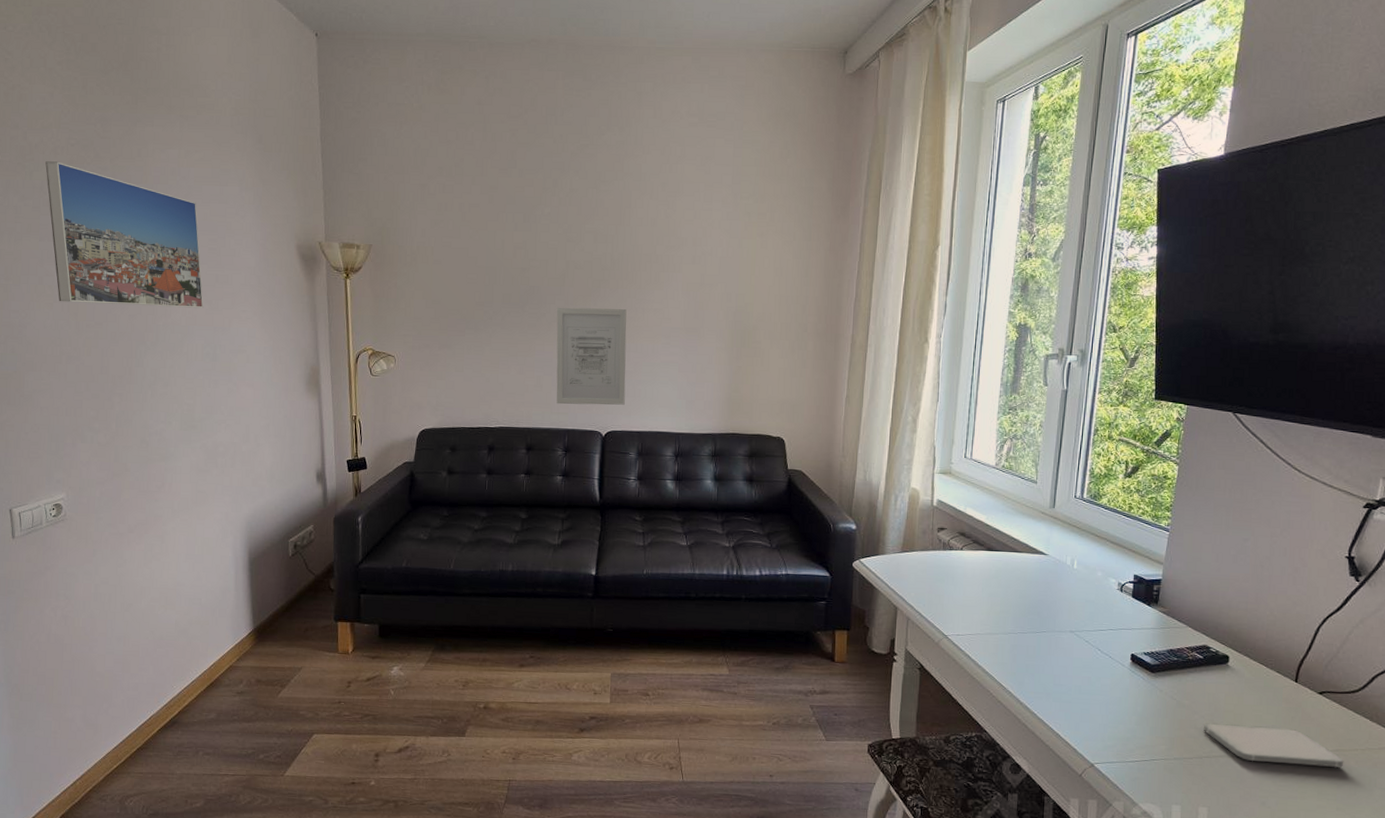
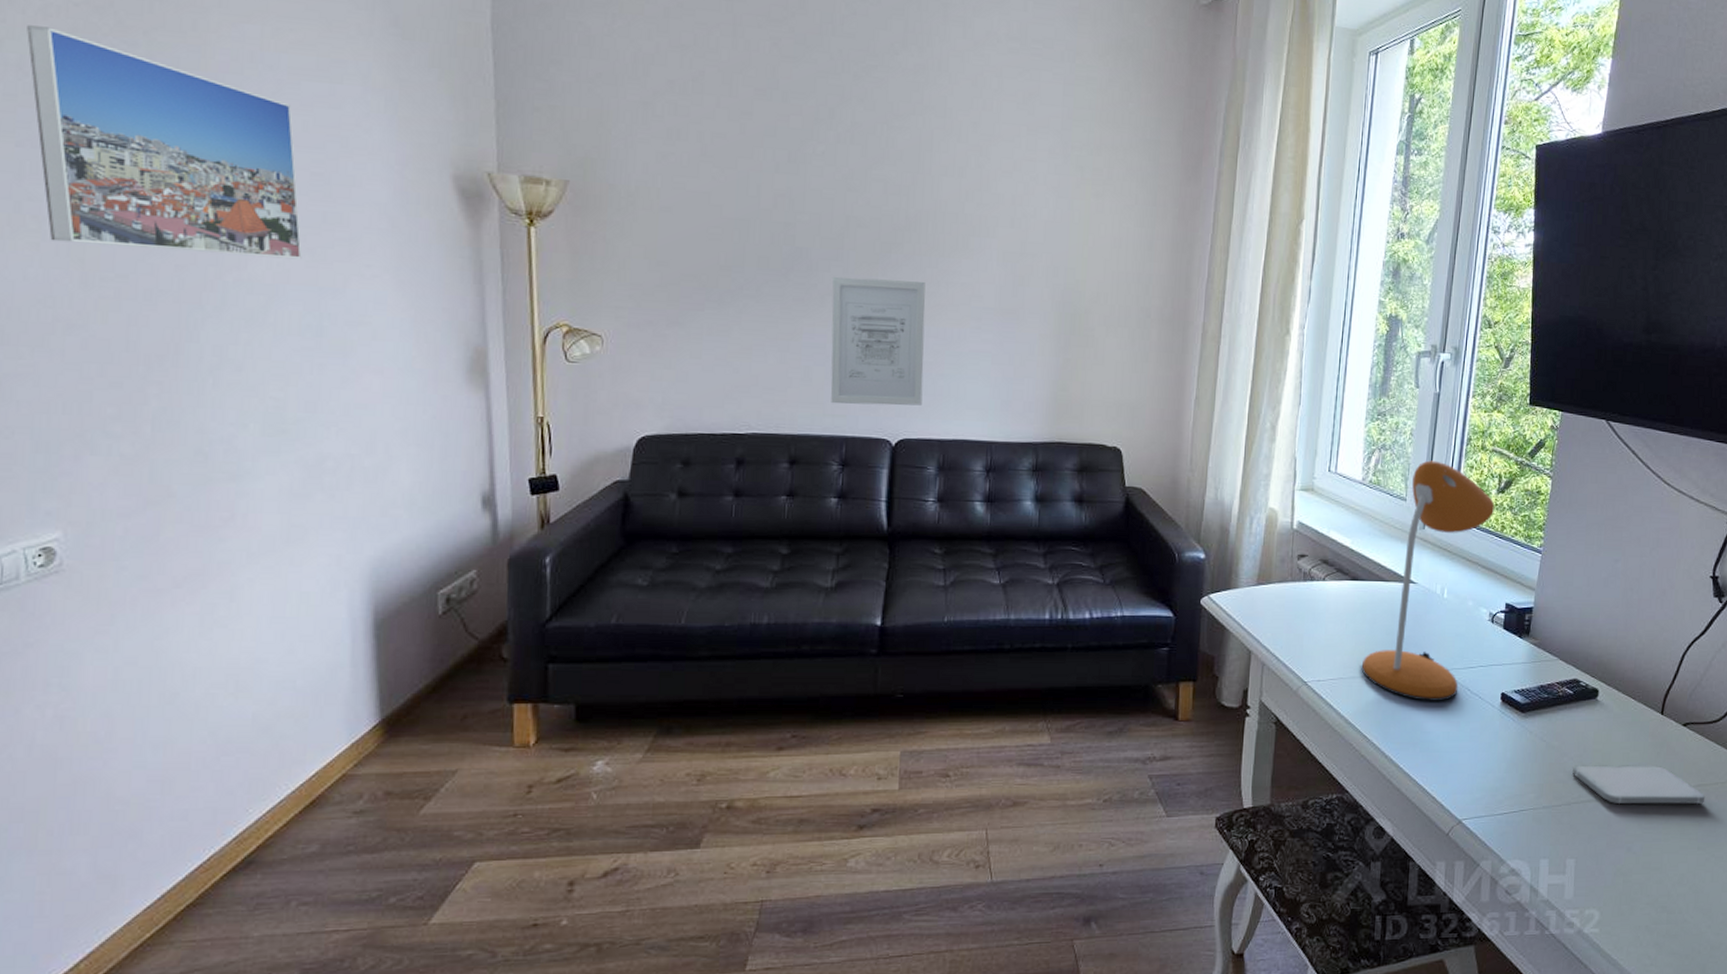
desk lamp: none [997,448,1122,658] -> present [1361,460,1495,701]

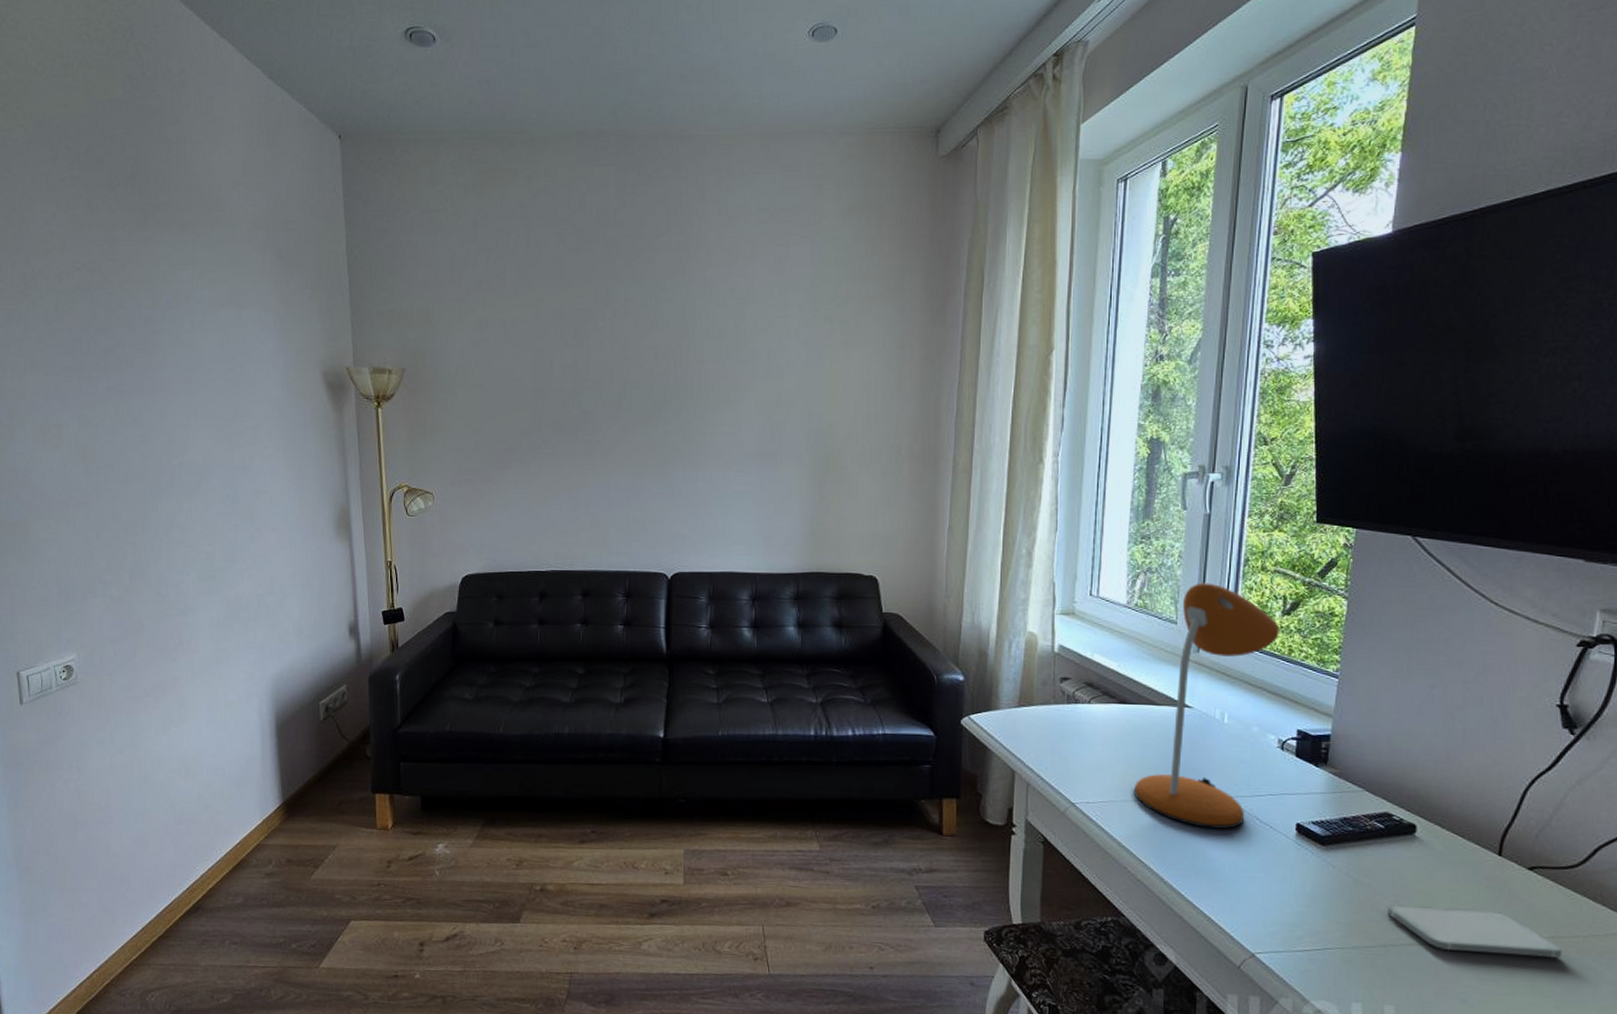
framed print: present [27,25,302,260] -> none [49,288,222,445]
wall art: present [830,276,926,406] -> none [613,433,694,544]

